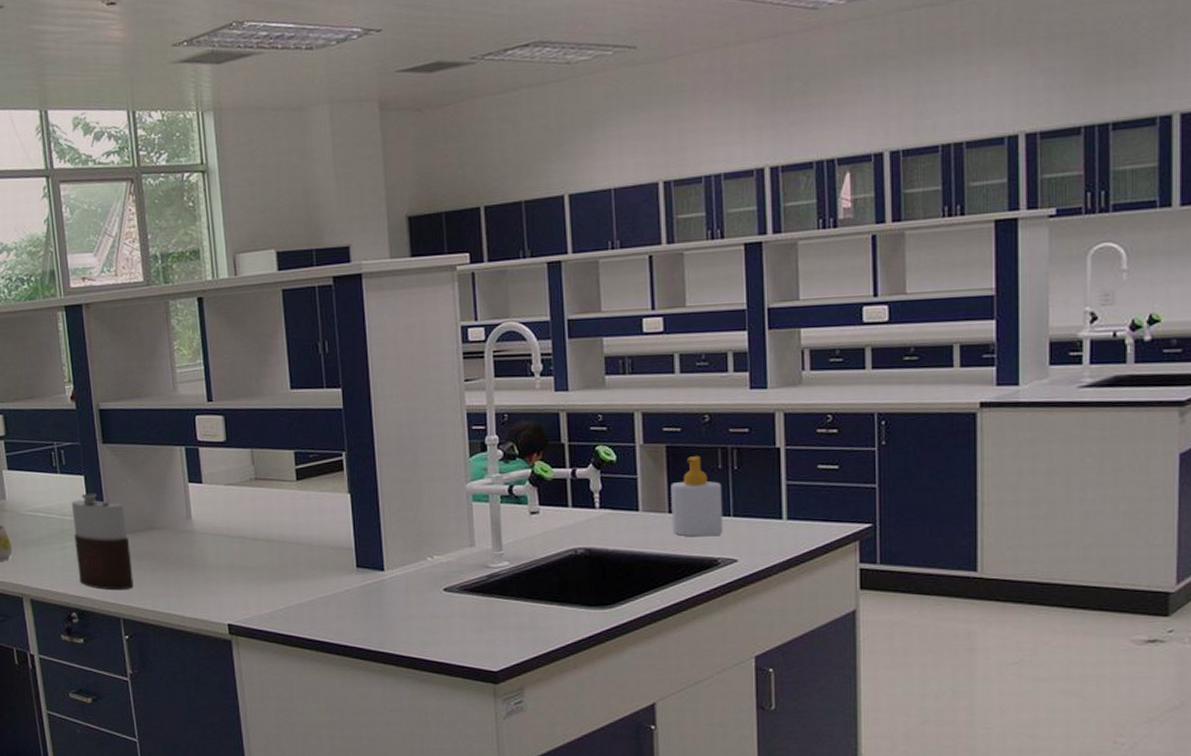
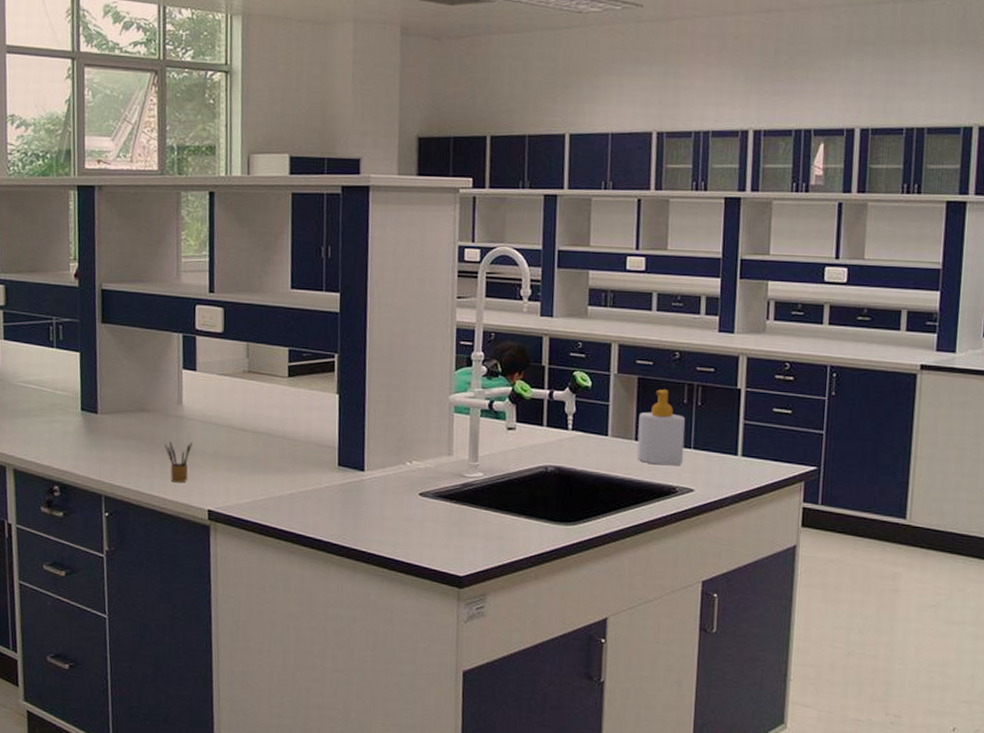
flask: present [71,492,134,591] -> none [64,369,119,468]
pencil box: none [178,556,206,599] -> present [164,441,192,483]

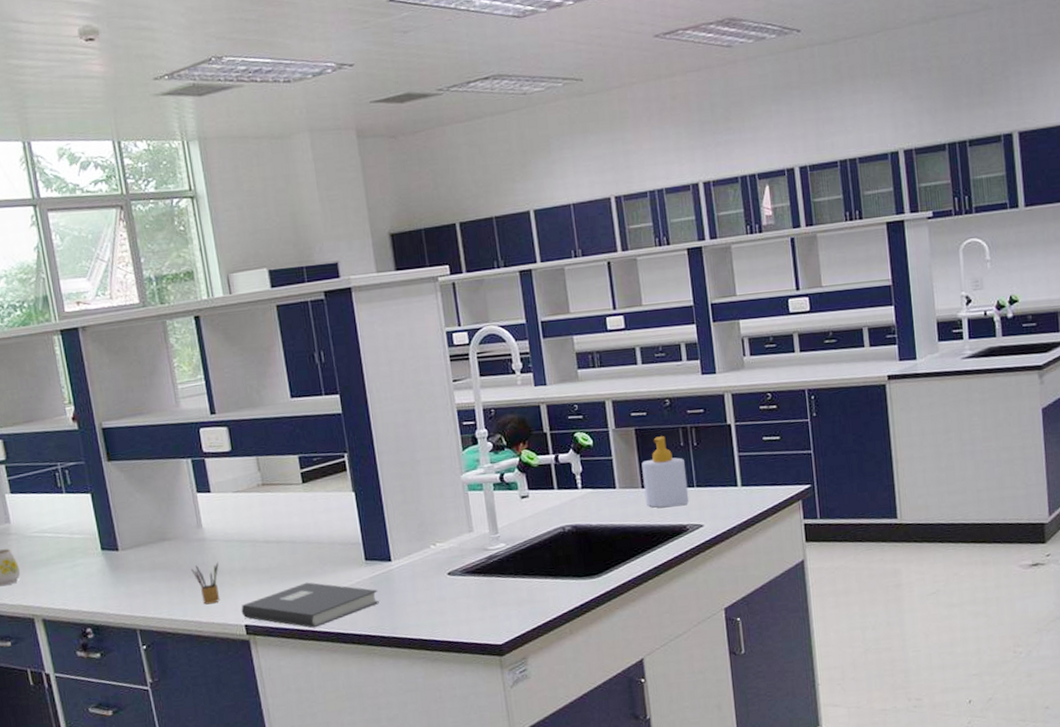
book: none [206,477,346,525] -> present [241,582,379,628]

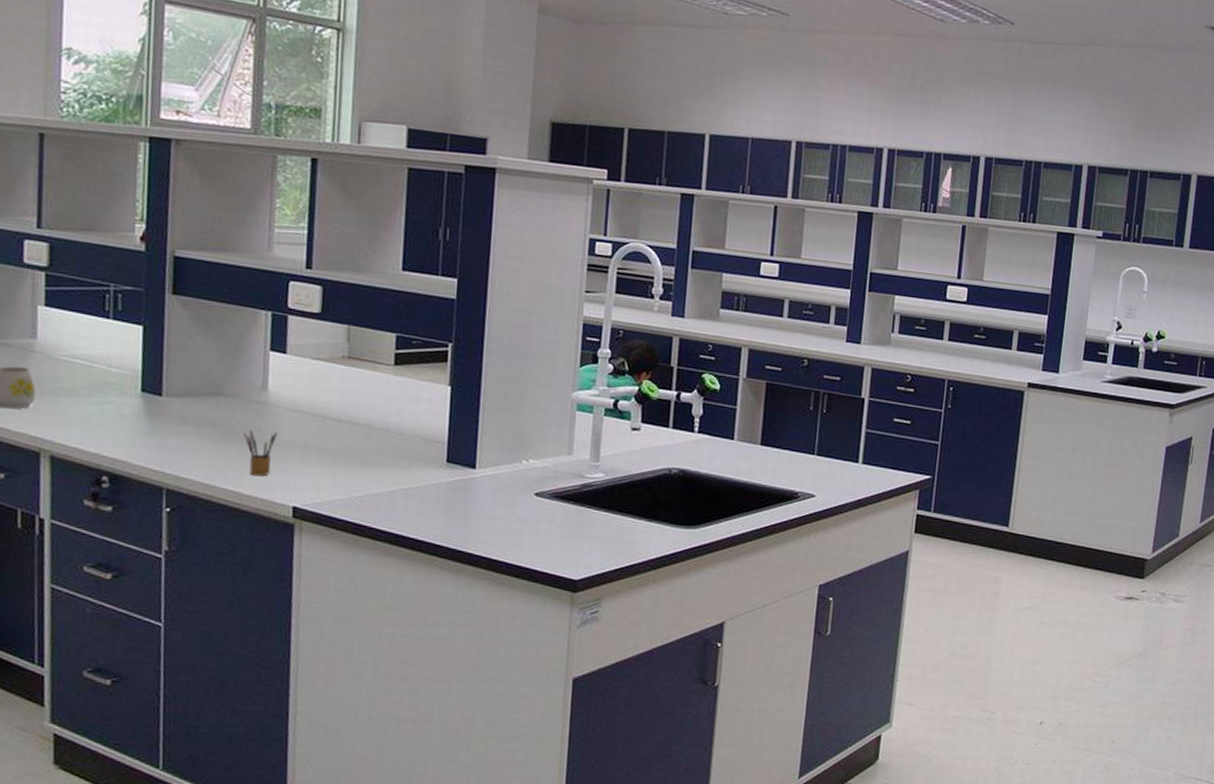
book: present [241,582,379,628] -> none [292,473,454,525]
soap bottle: present [641,436,689,508] -> none [761,395,810,472]

